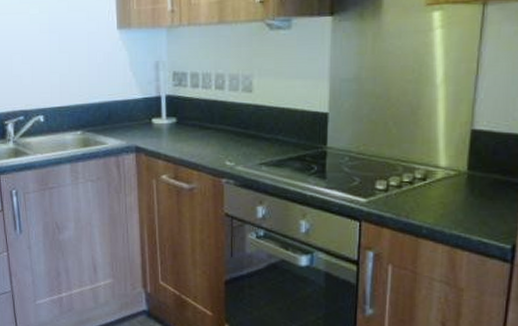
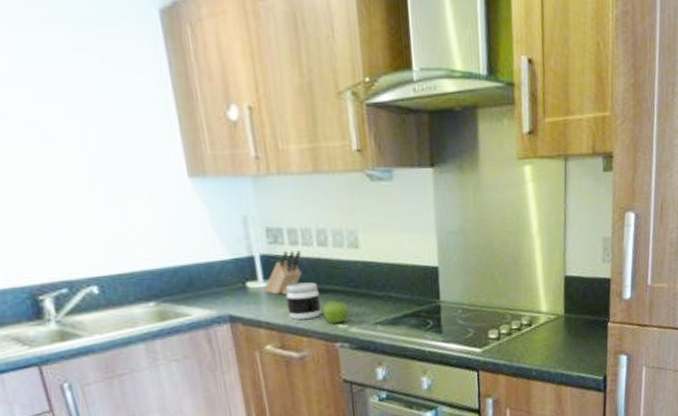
knife block: none [166,93,200,132] -> present [263,251,302,295]
jar: none [183,122,213,154] -> present [286,282,322,320]
fruit: none [214,139,237,161] -> present [323,300,349,324]

